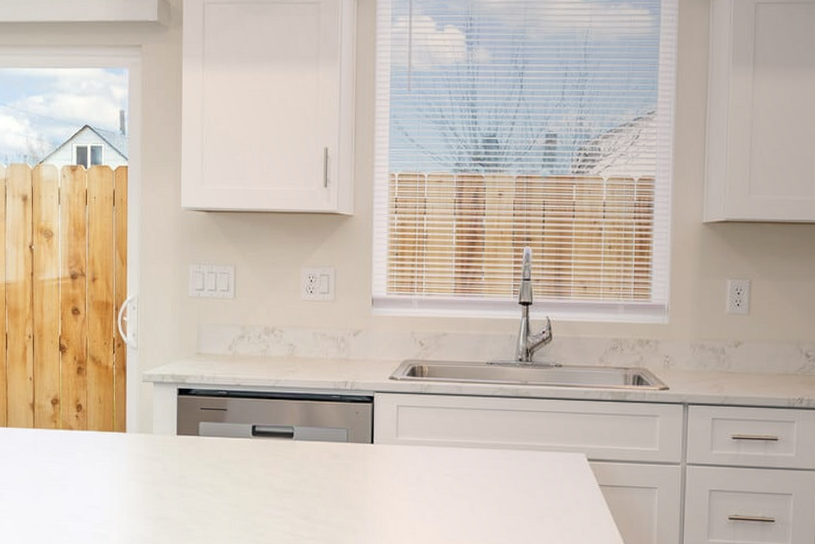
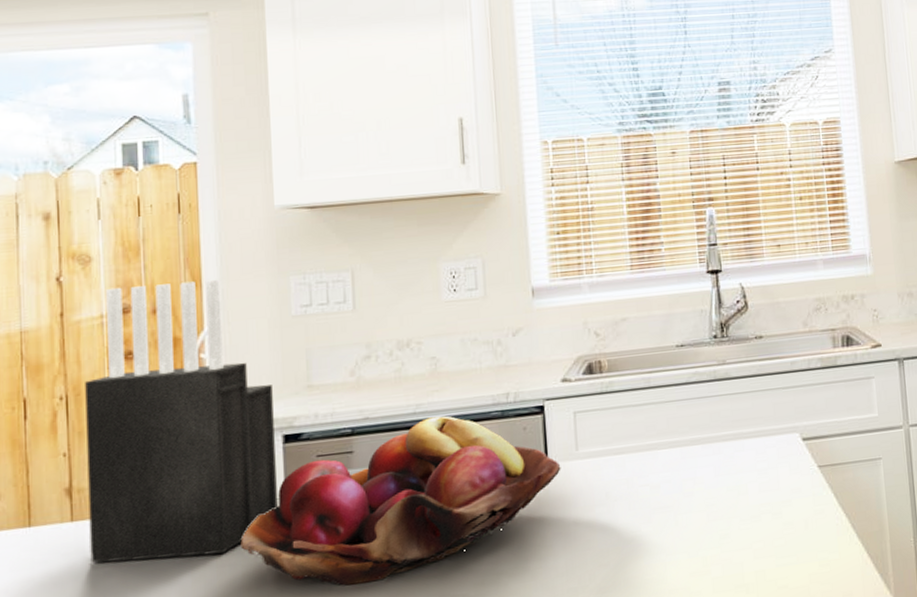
knife block: none [45,258,172,471] -> present [85,279,278,564]
fruit basket: none [144,392,383,512] -> present [240,415,561,586]

